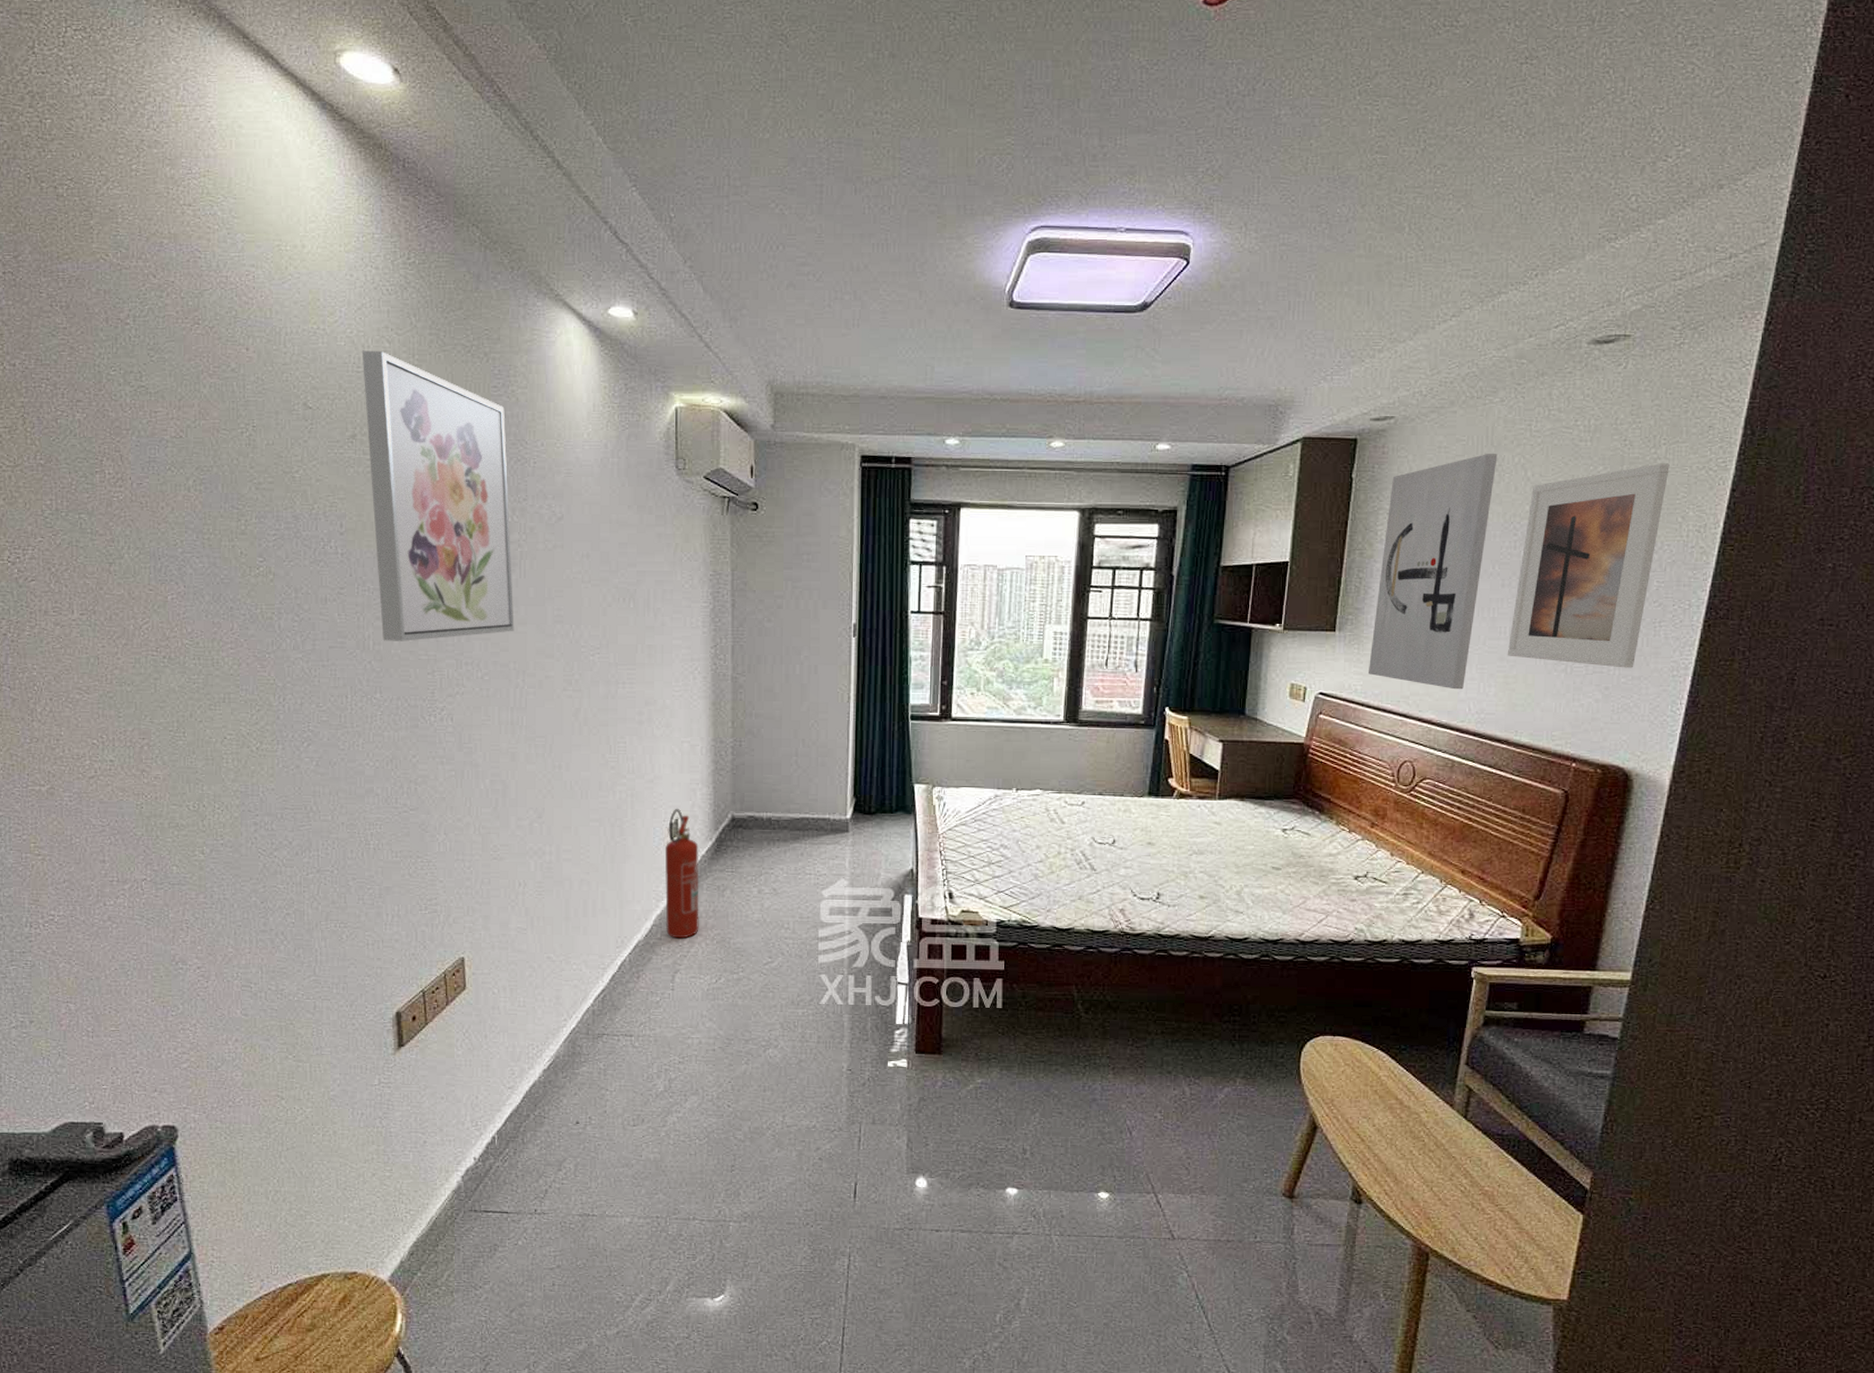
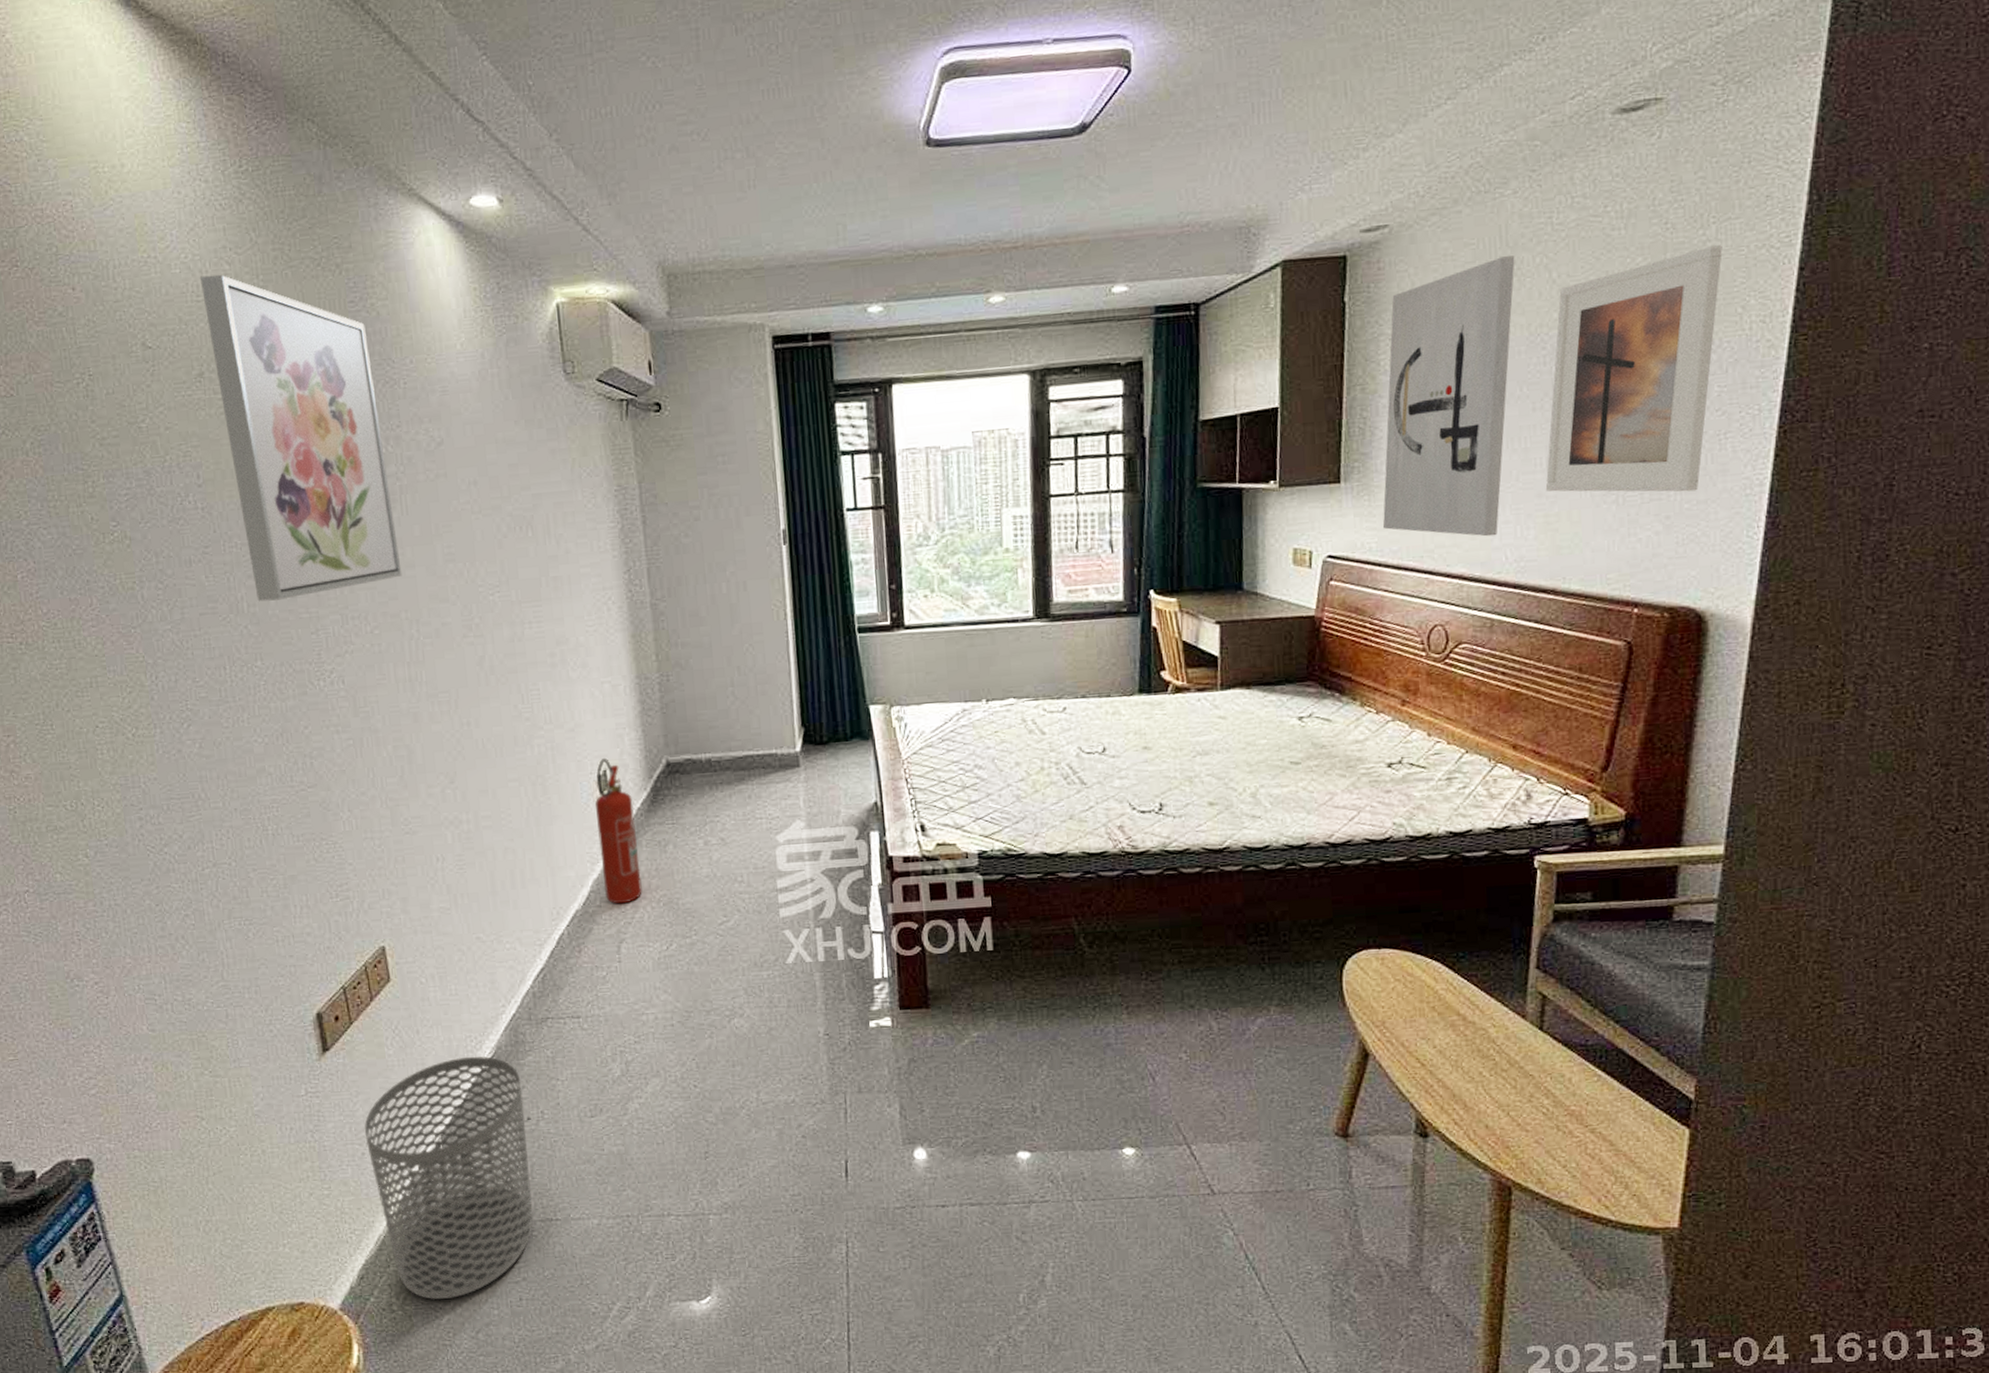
waste bin: none [428,1062,574,1279] -> present [364,1055,534,1300]

